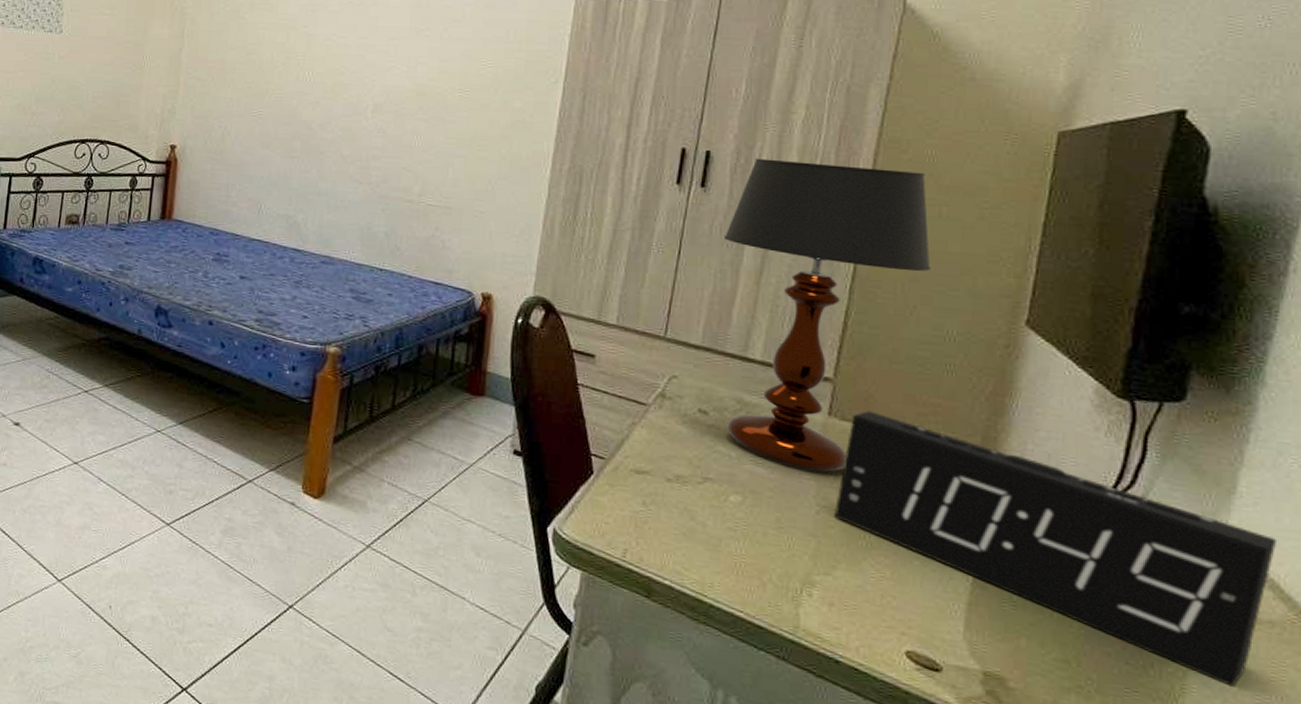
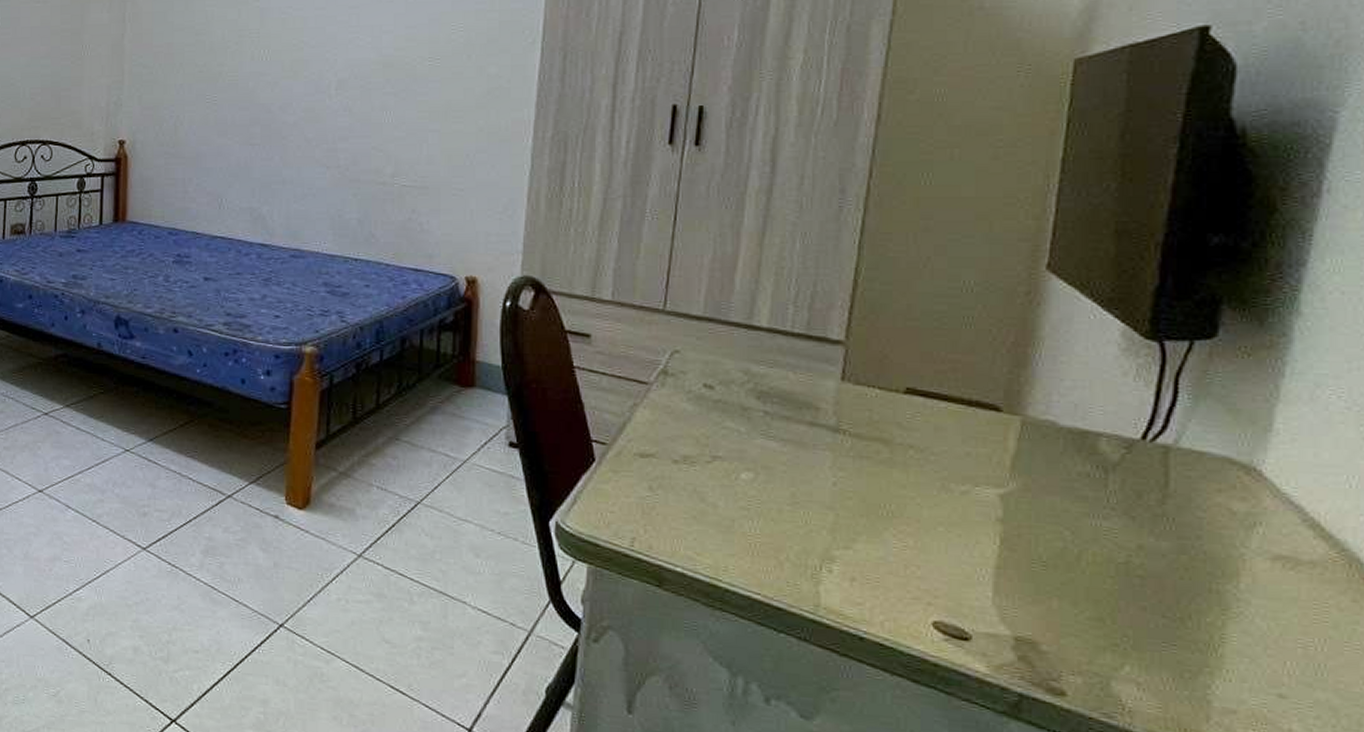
table lamp: present [723,158,931,472] -> none [721,110,944,441]
alarm clock: present [835,411,1278,687] -> none [853,373,1317,632]

